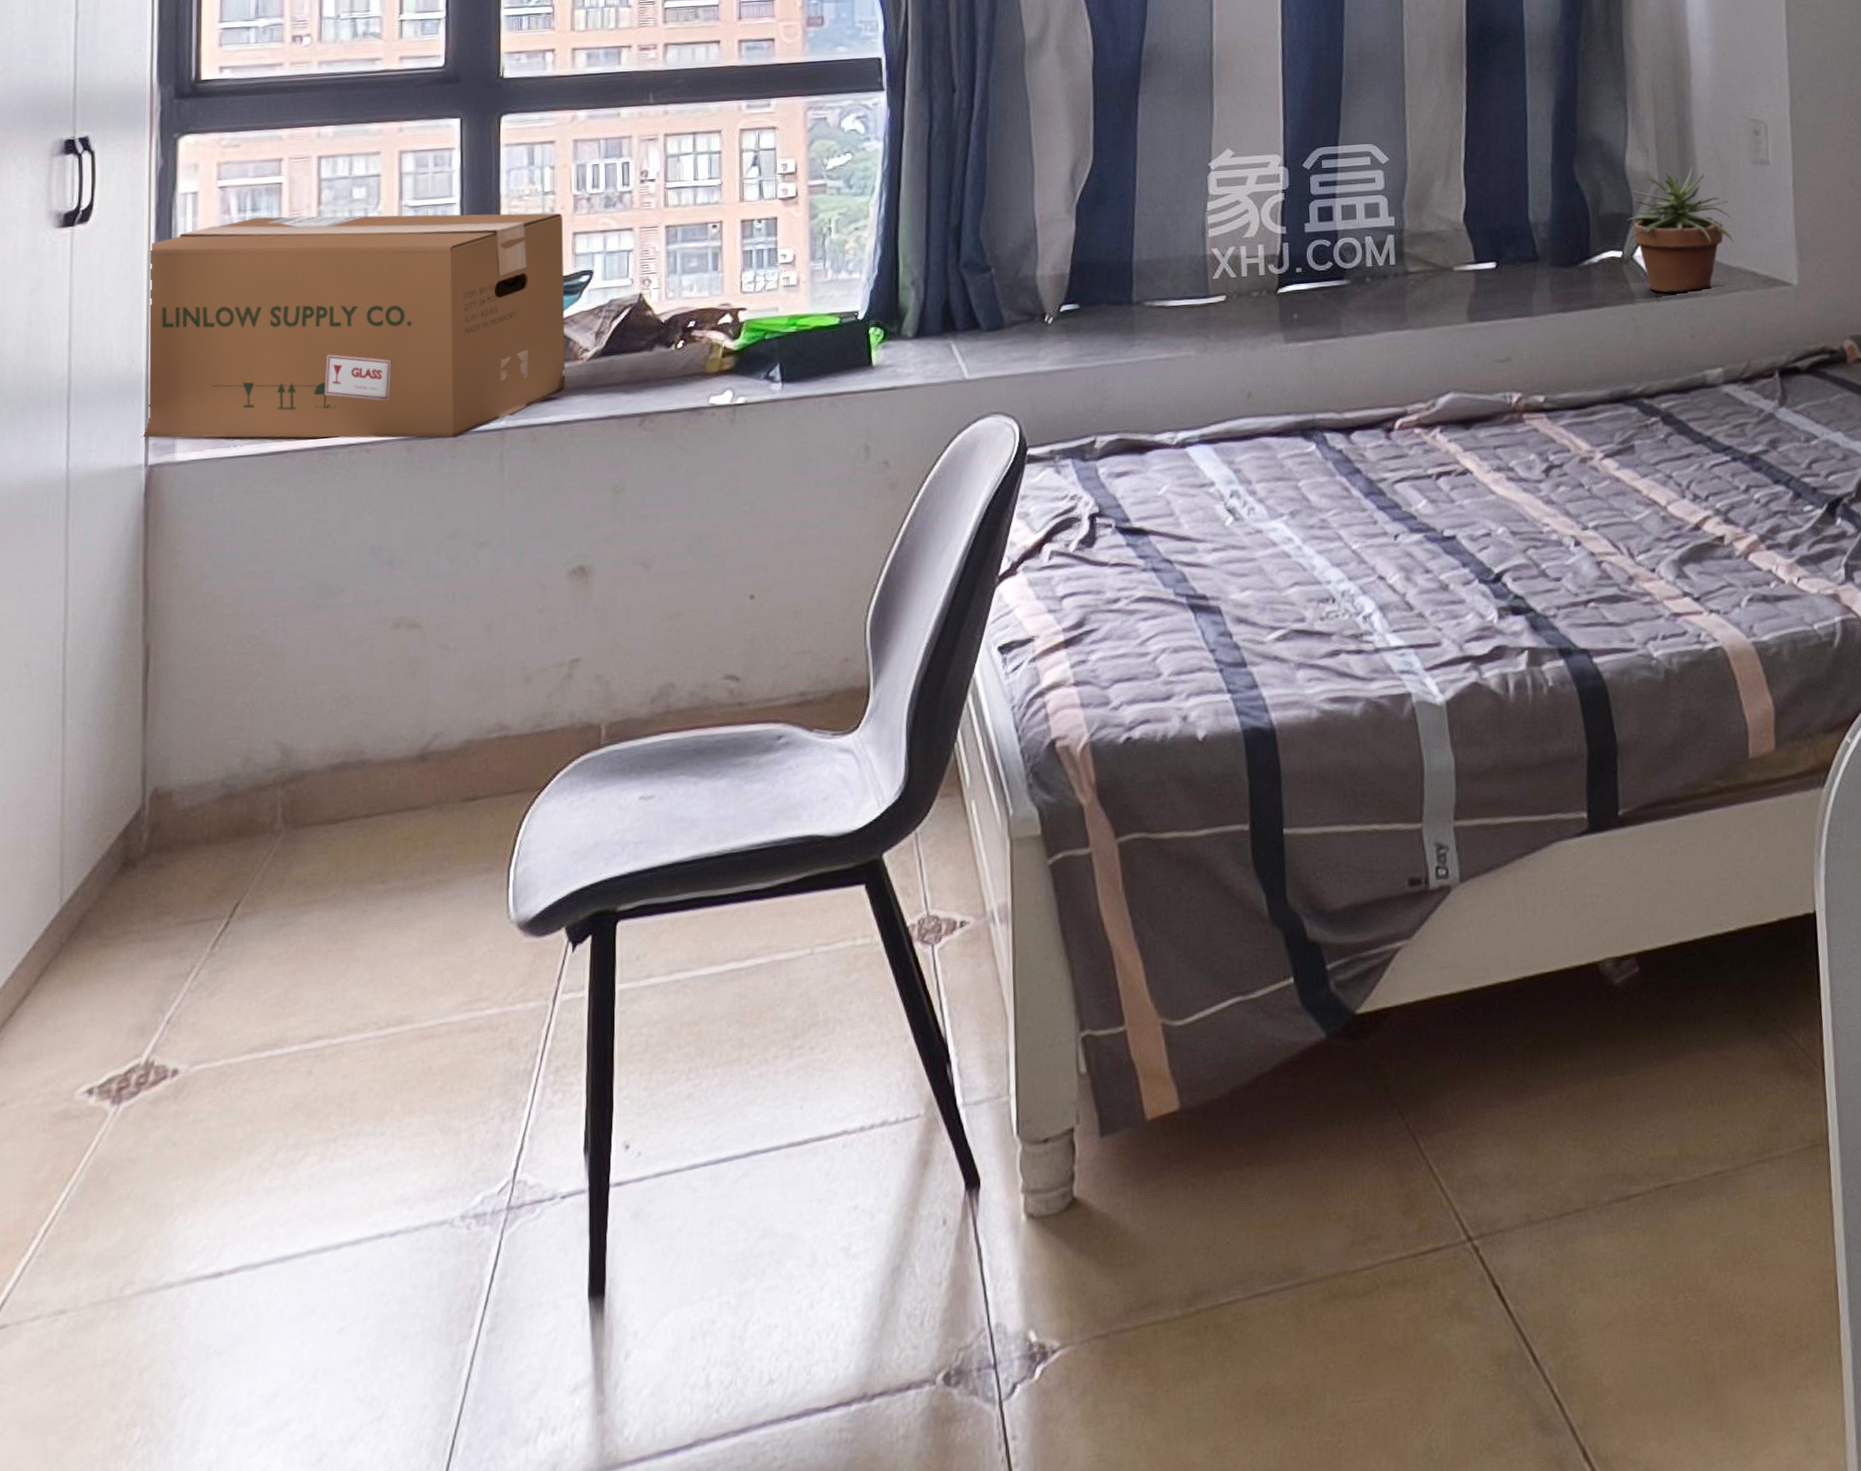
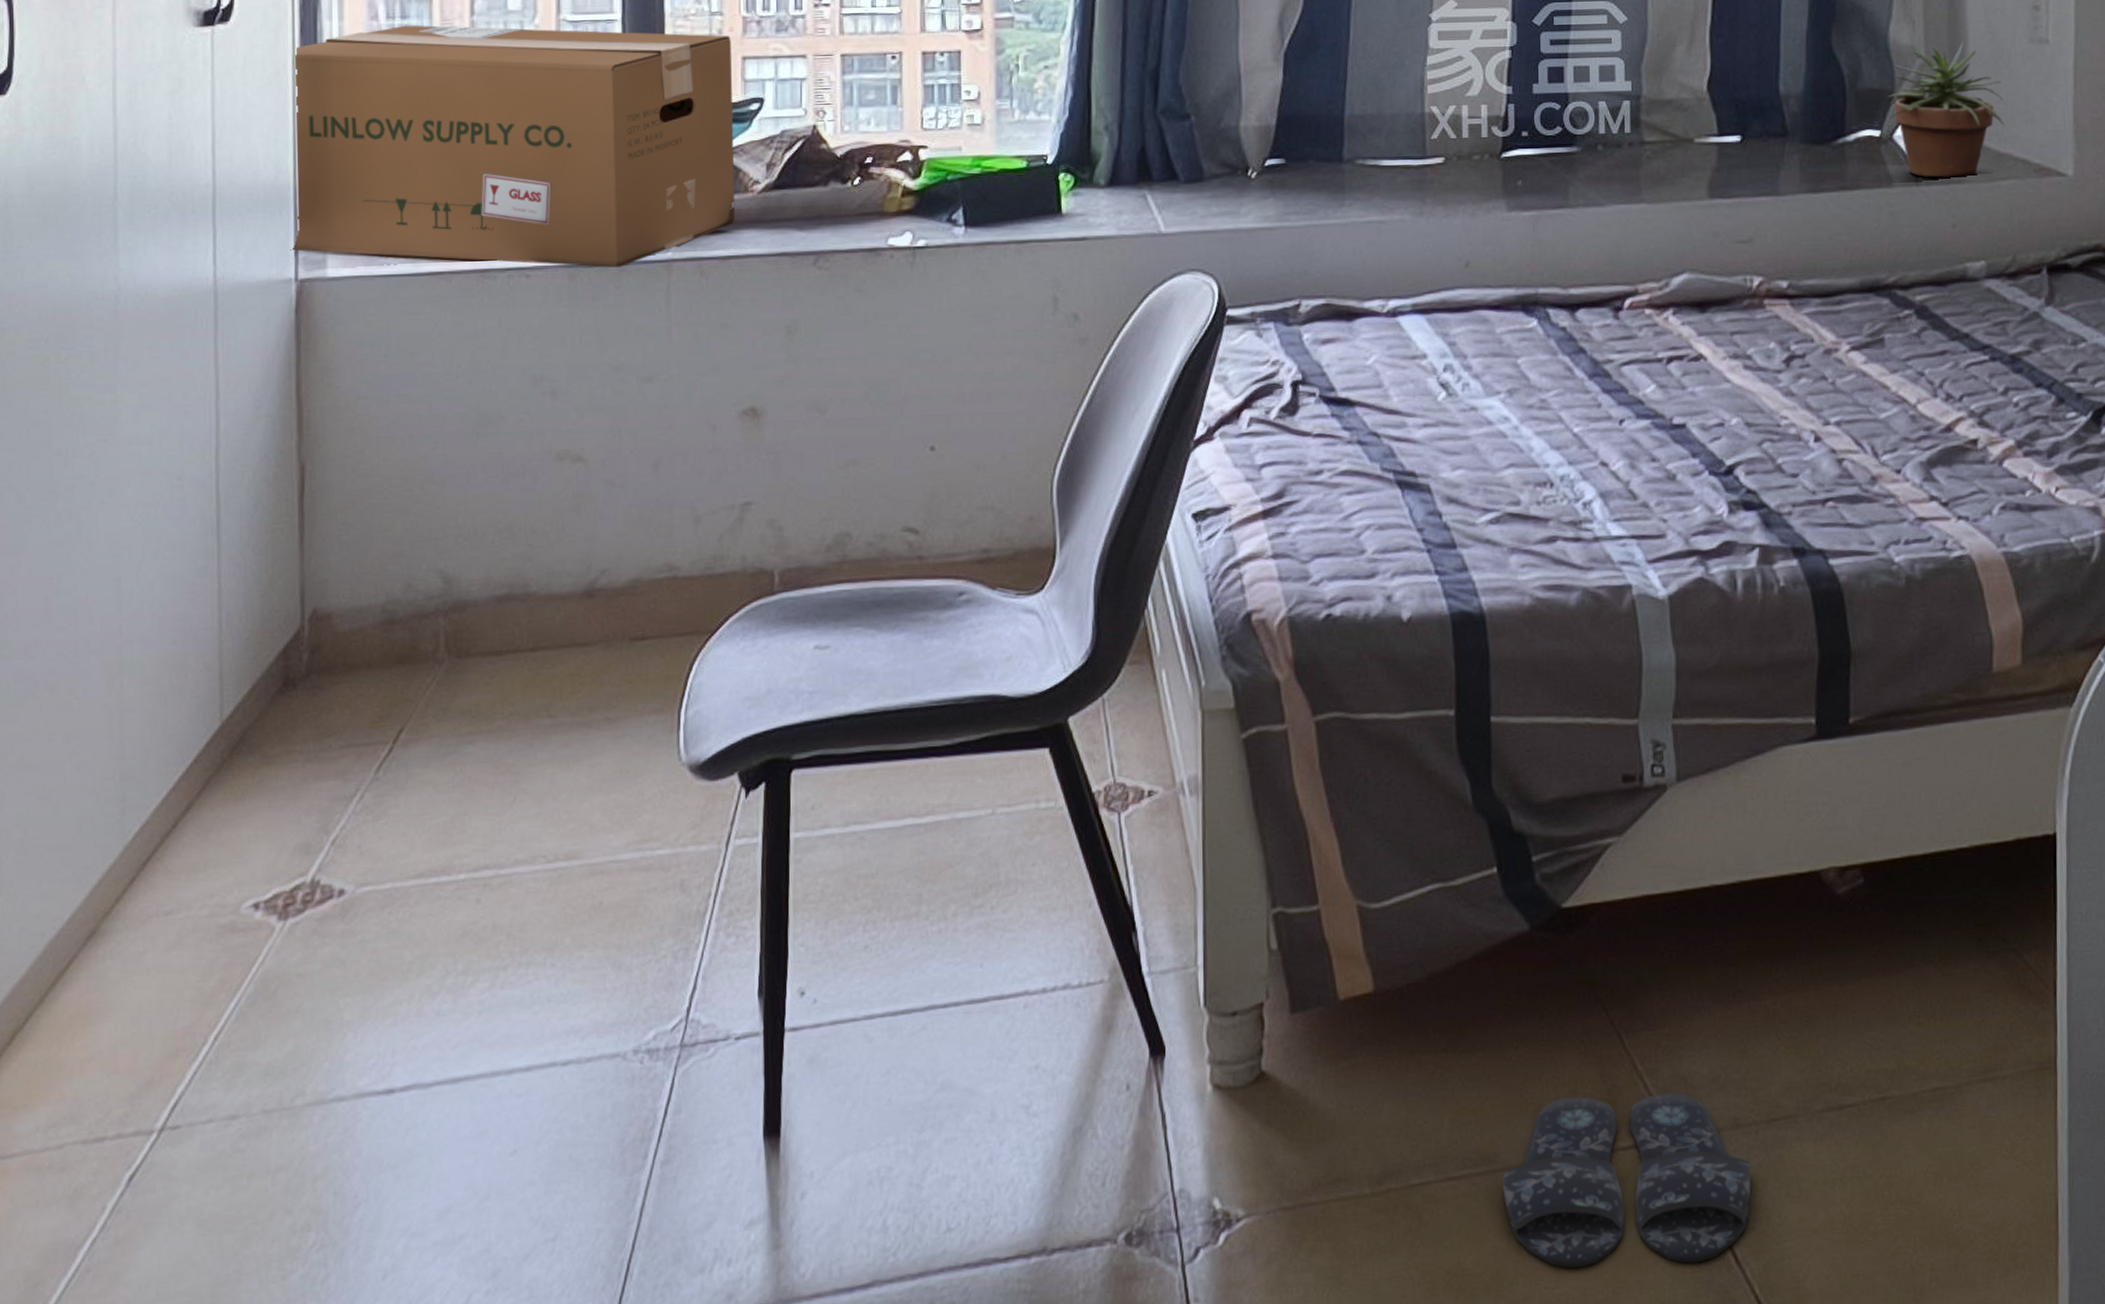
slippers: none [1307,1193,1546,1380] -> present [1501,1092,1751,1268]

